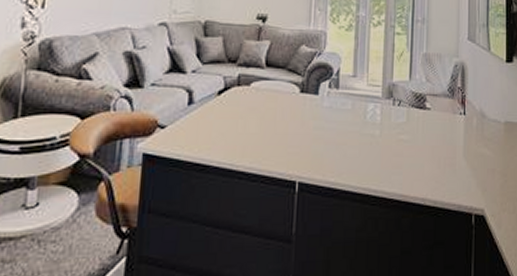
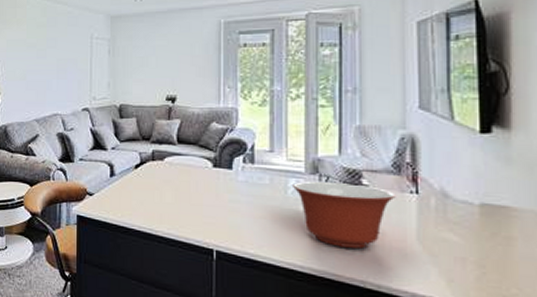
mixing bowl: none [371,106,450,168] -> present [293,182,396,249]

